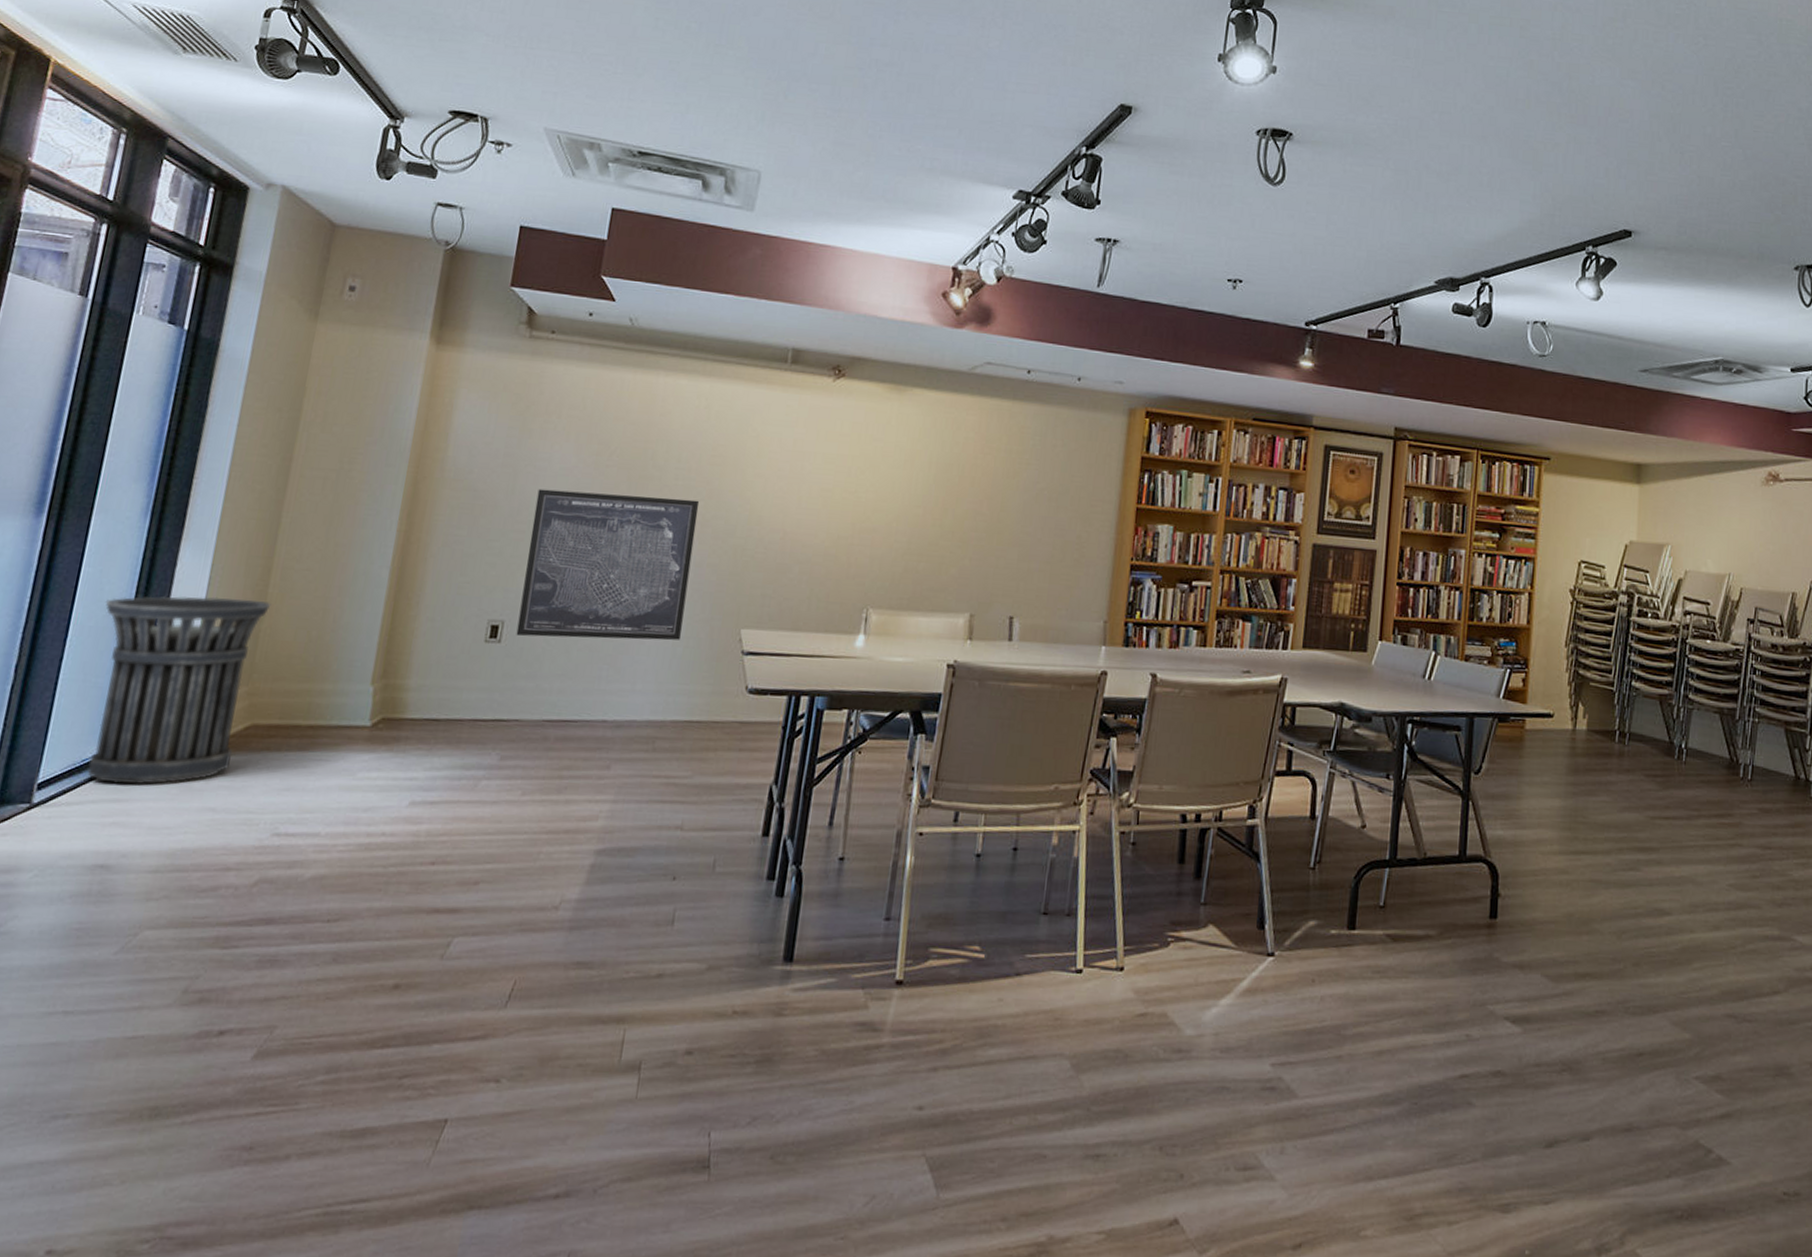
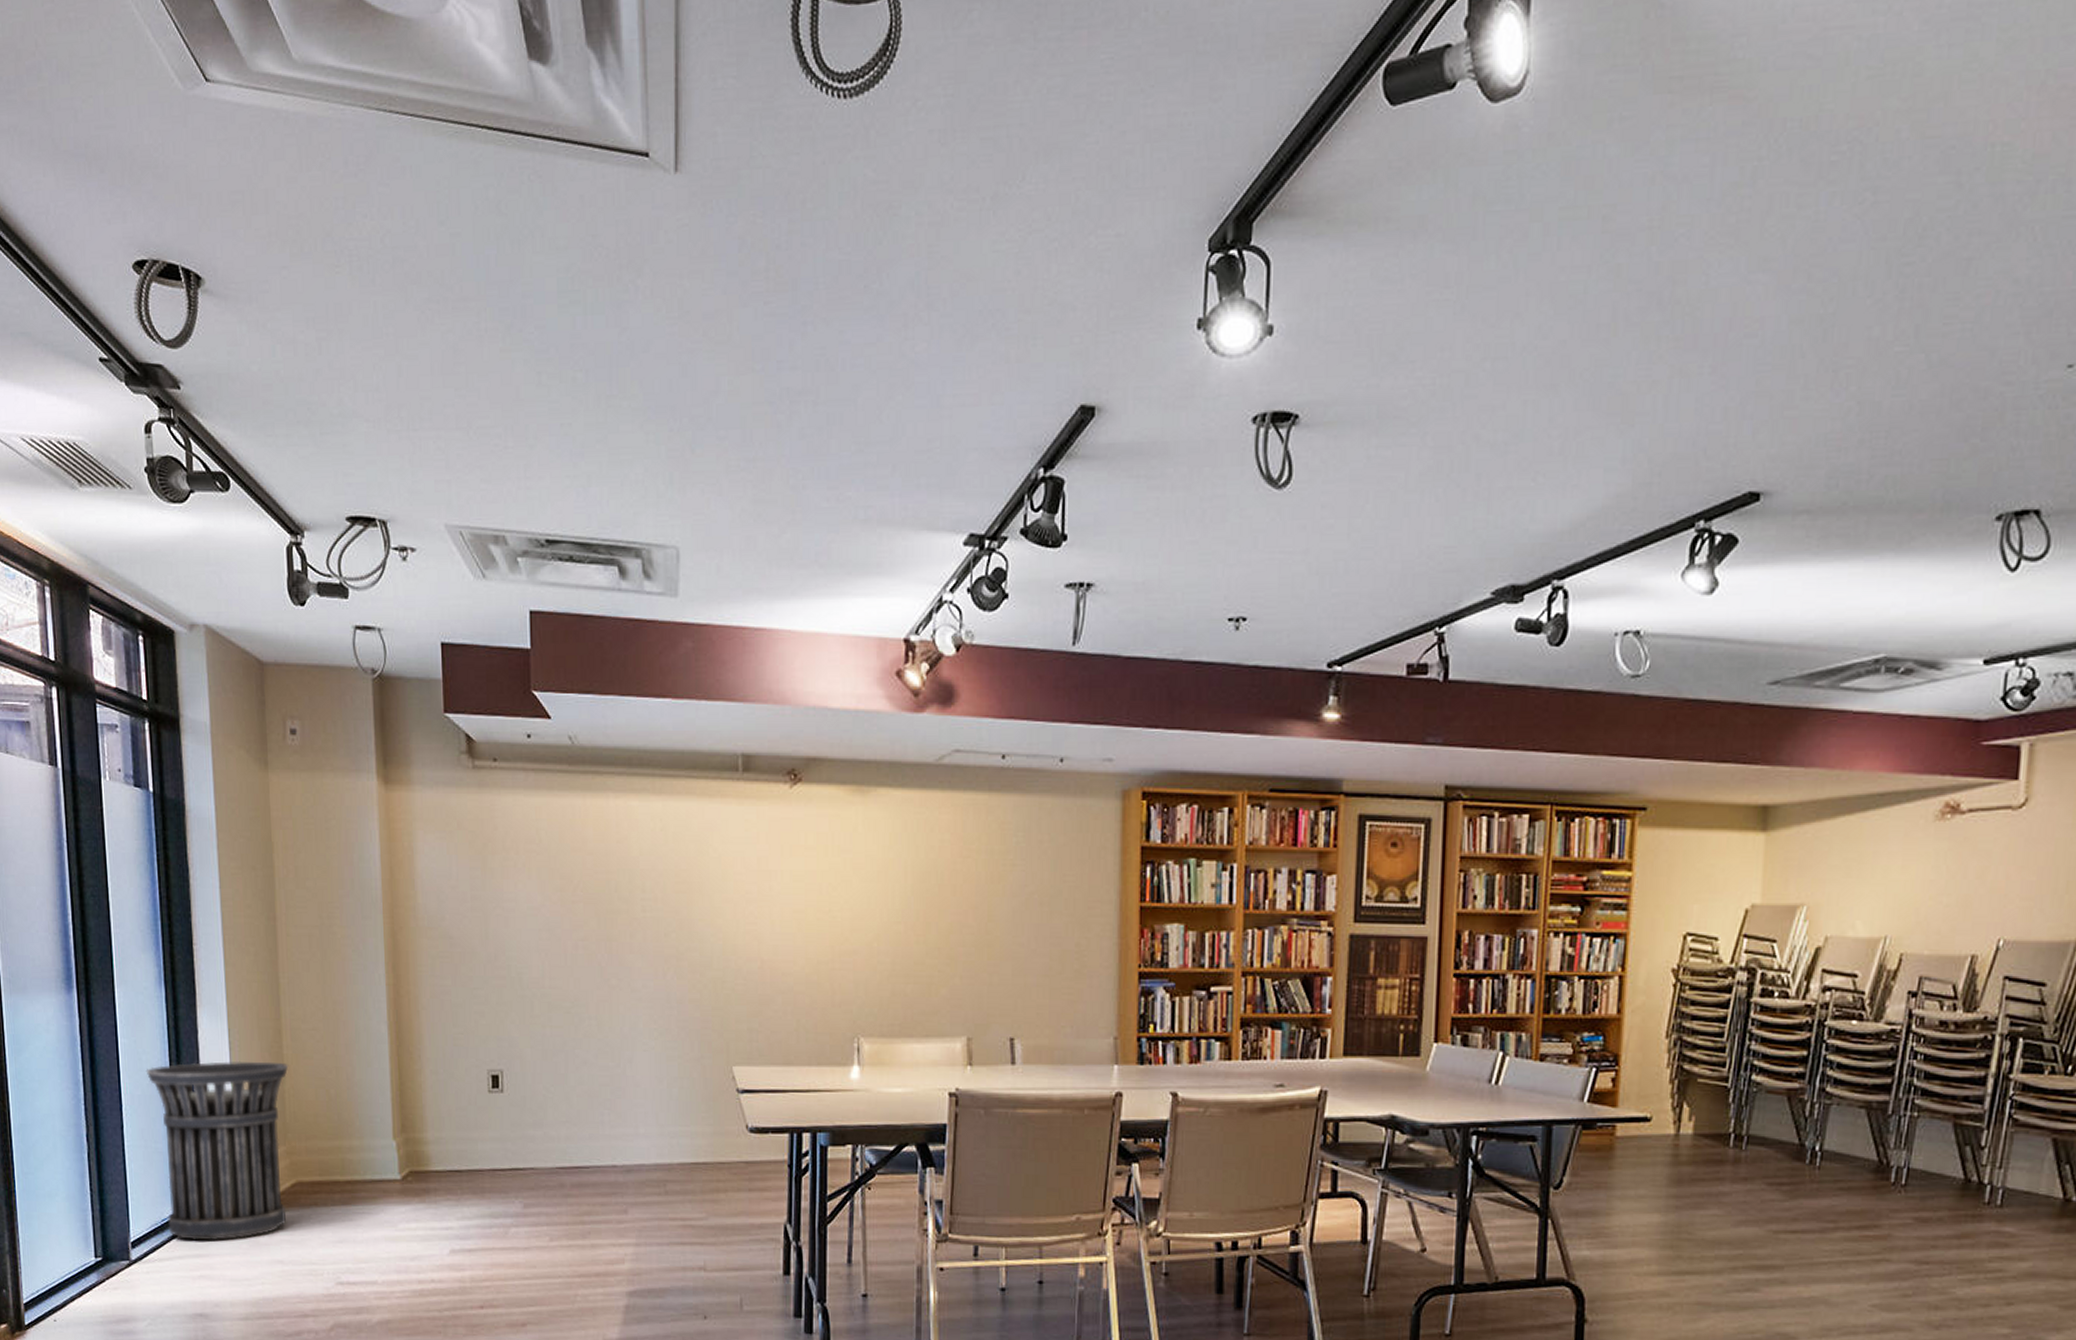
wall art: present [516,488,700,641] -> none [510,931,674,1085]

